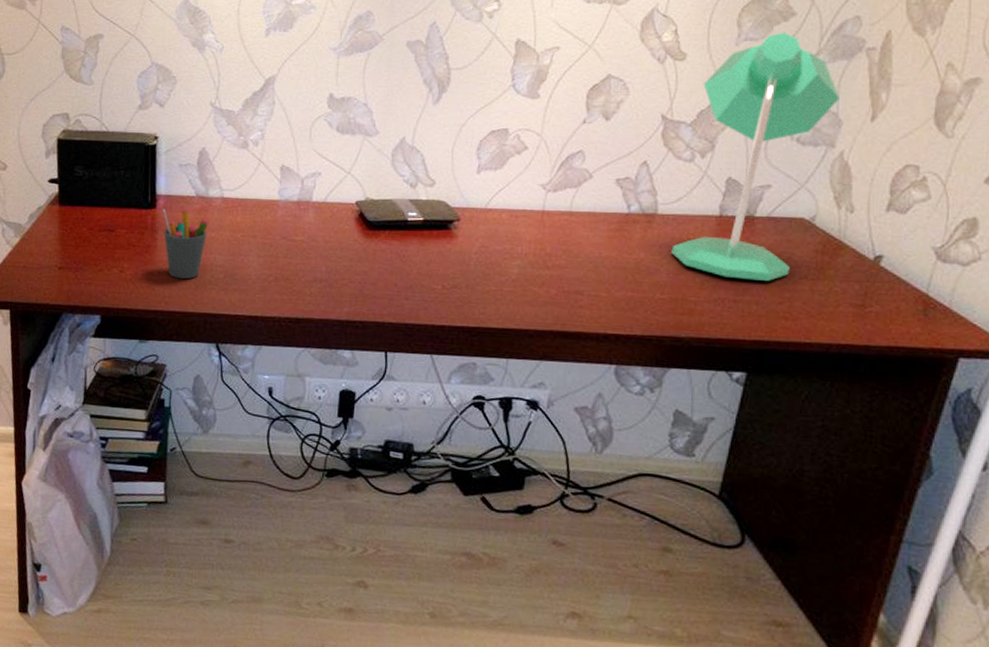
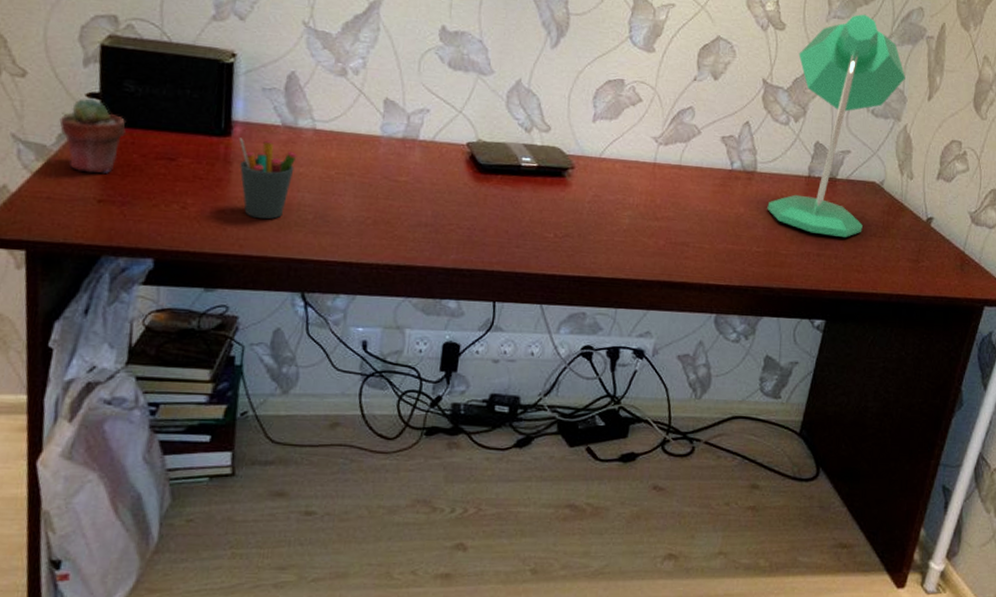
potted succulent: none [30,183,77,245] -> present [59,98,126,174]

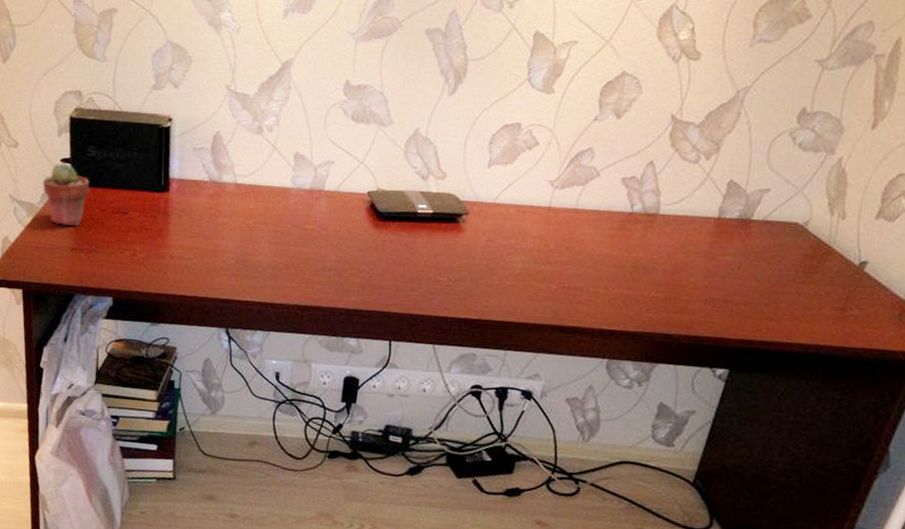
pen holder: present [238,137,297,219] -> none [175,193,222,264]
desk lamp: present [767,14,906,237] -> none [669,34,845,283]

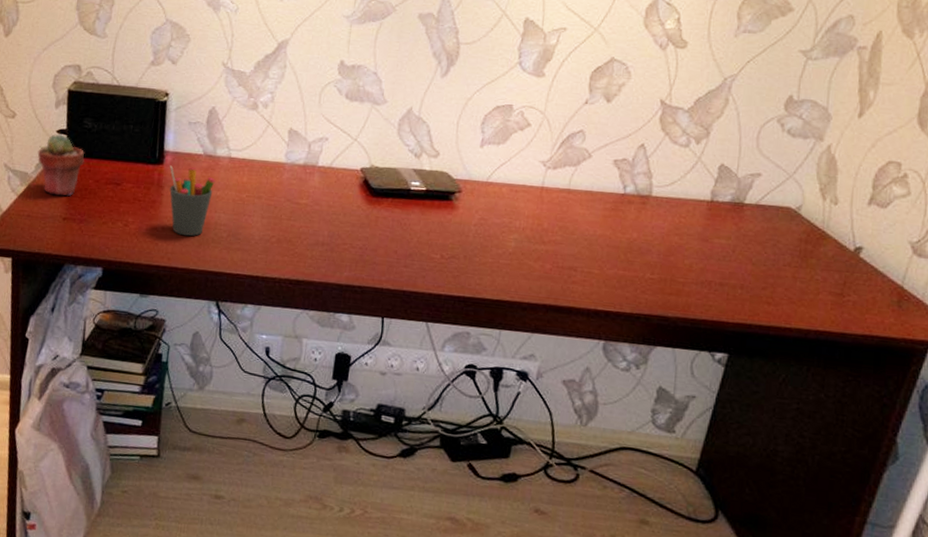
pen holder: none [175,193,222,264] -> present [169,165,215,236]

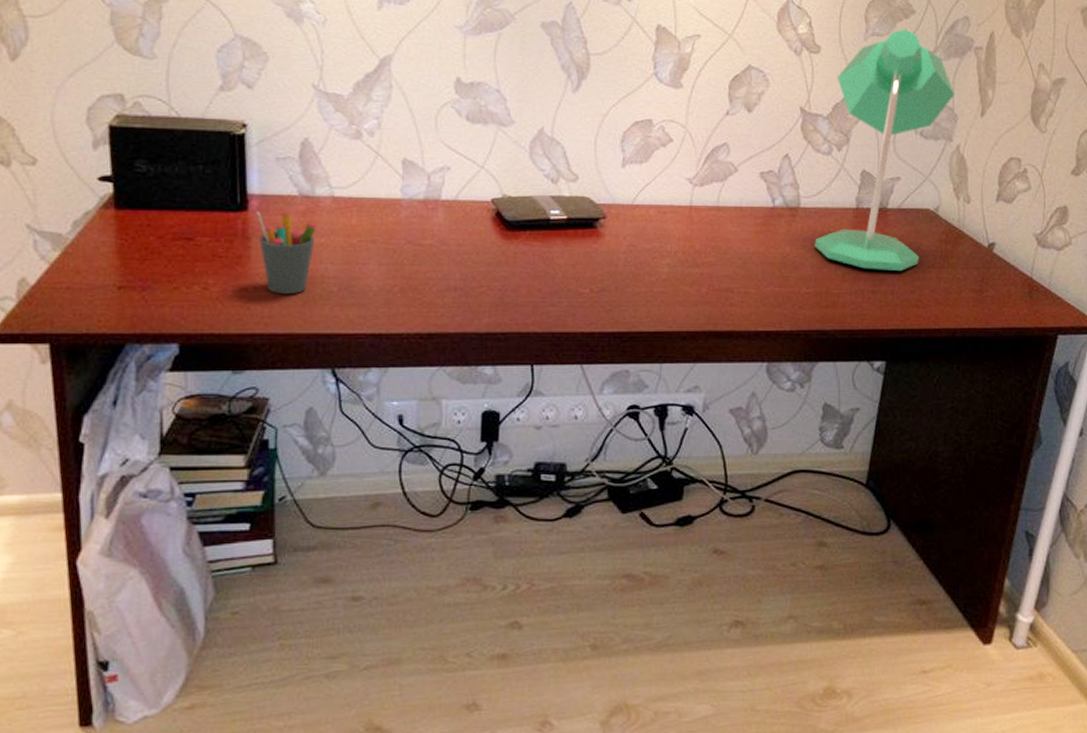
potted succulent: present [37,134,85,196] -> none [73,182,141,260]
desk lamp: none [663,26,830,266] -> present [814,29,955,271]

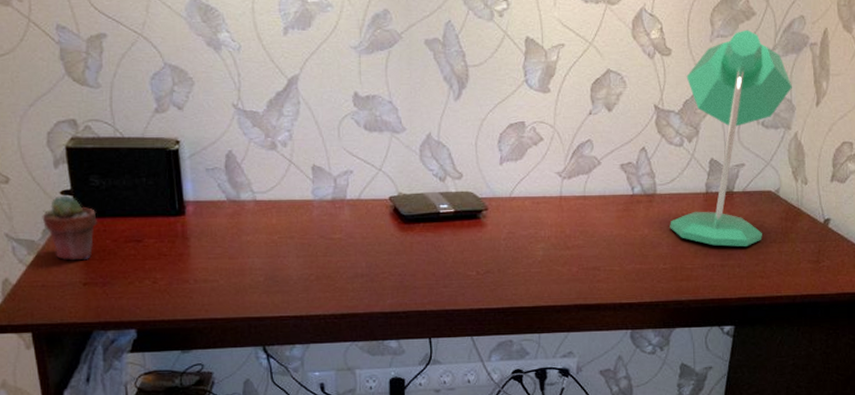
potted succulent: none [73,182,141,260] -> present [42,195,97,261]
pen holder: present [256,211,317,295] -> none [192,215,244,286]

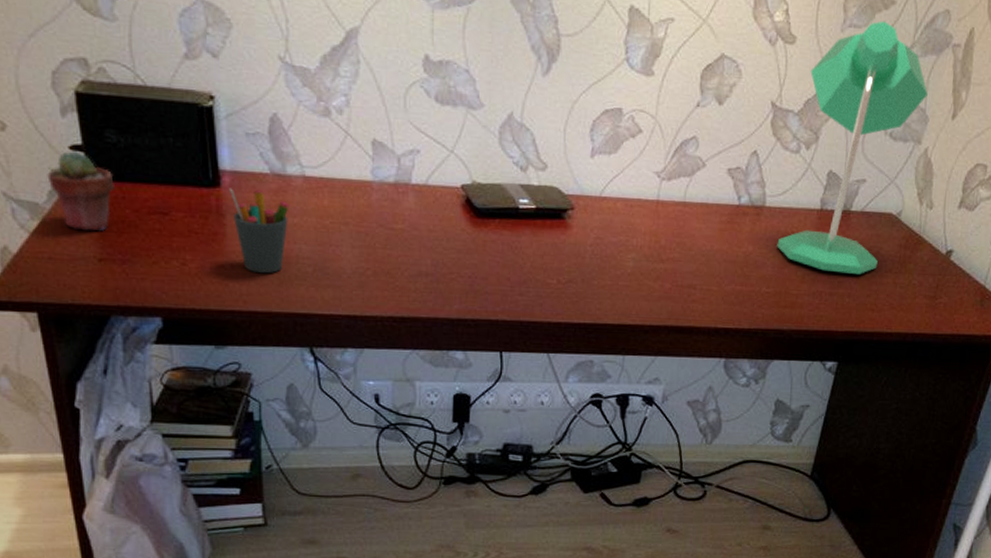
pen holder: none [192,215,244,286] -> present [228,188,290,274]

